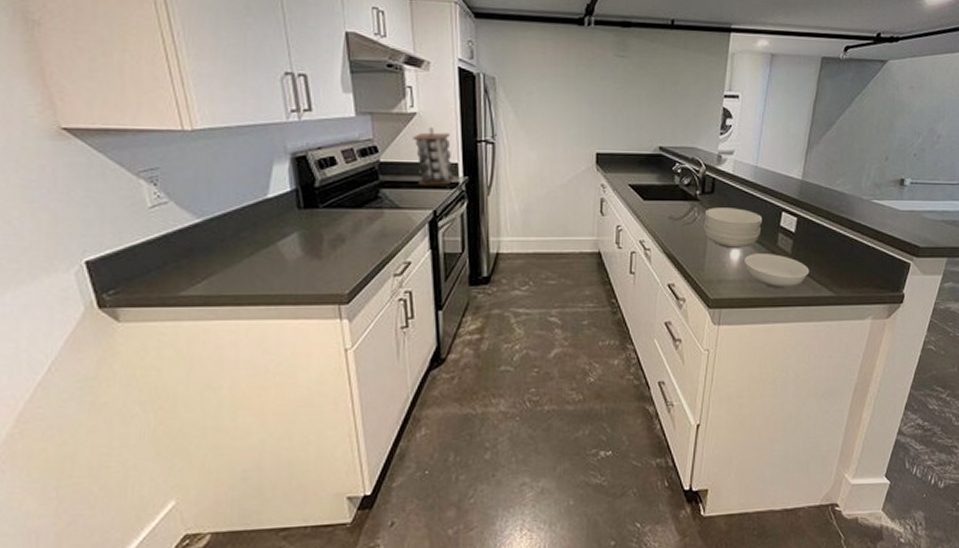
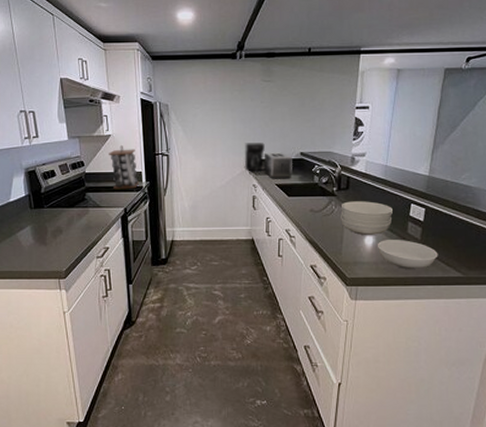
coffee maker: none [590,132,617,169] -> present [244,143,265,172]
toaster: none [615,145,649,179] -> present [264,152,292,179]

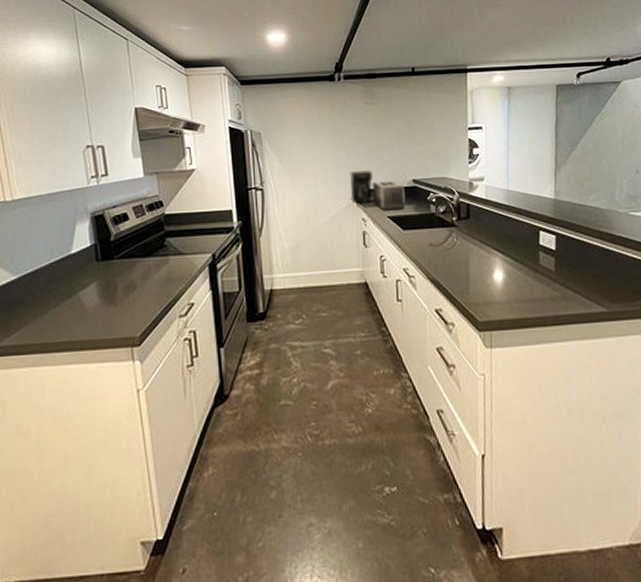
spice rack: present [109,144,139,189] -> none [192,179,229,232]
bowl: present [341,201,393,236] -> none [463,230,522,271]
bowl: present [378,240,438,270] -> none [509,272,577,308]

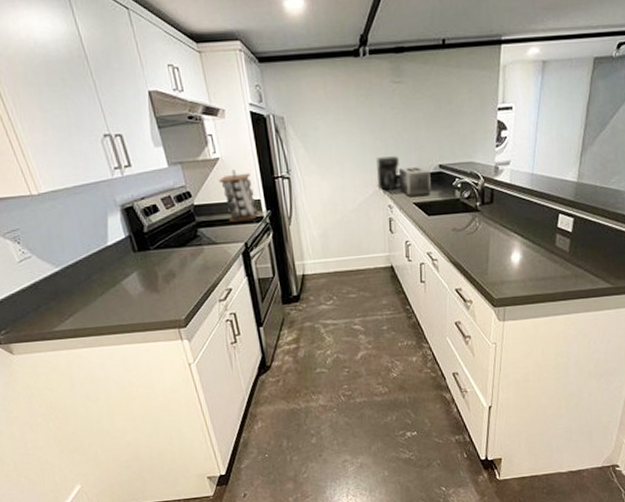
spice rack: none [192,179,229,232] -> present [219,168,259,222]

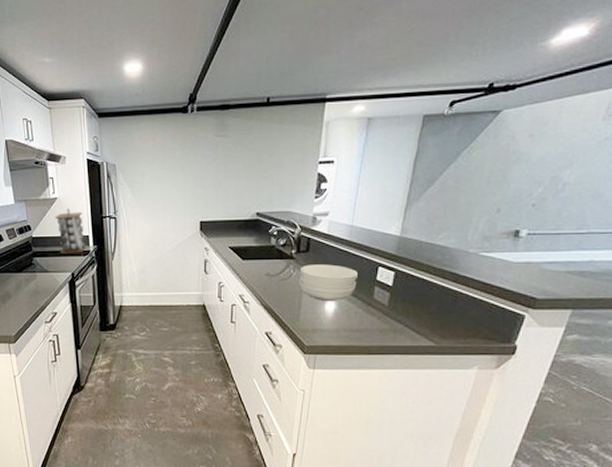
coffee maker: present [376,156,401,190] -> none [195,203,218,234]
toaster: present [398,166,431,198] -> none [216,213,247,242]
bowl: none [485,214,540,253] -> present [299,264,357,302]

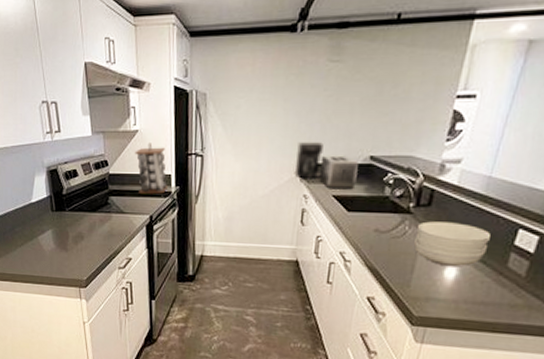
coffee maker: none [195,203,218,234] -> present [294,142,324,180]
toaster: none [216,213,247,242] -> present [319,155,358,190]

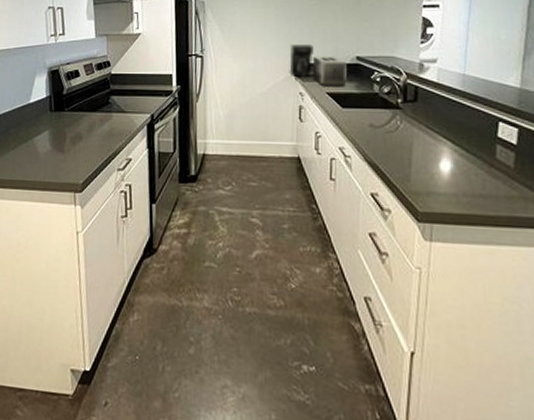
spice rack: present [135,141,167,194] -> none [137,43,169,93]
bowl: present [414,221,491,267] -> none [408,116,475,160]

